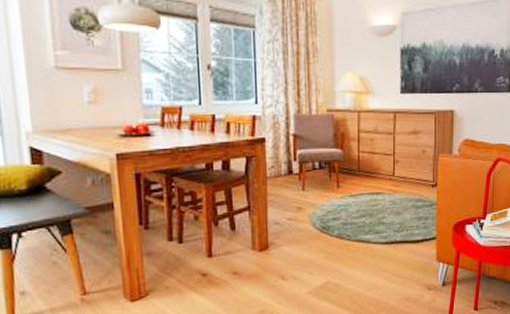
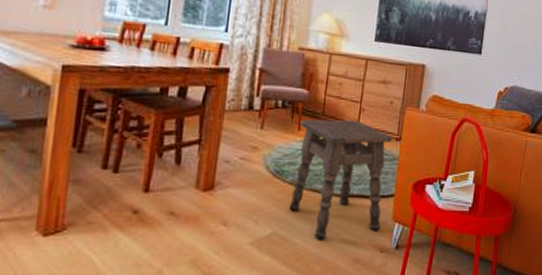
side table: none [338,172,429,285] -> present [289,119,393,240]

